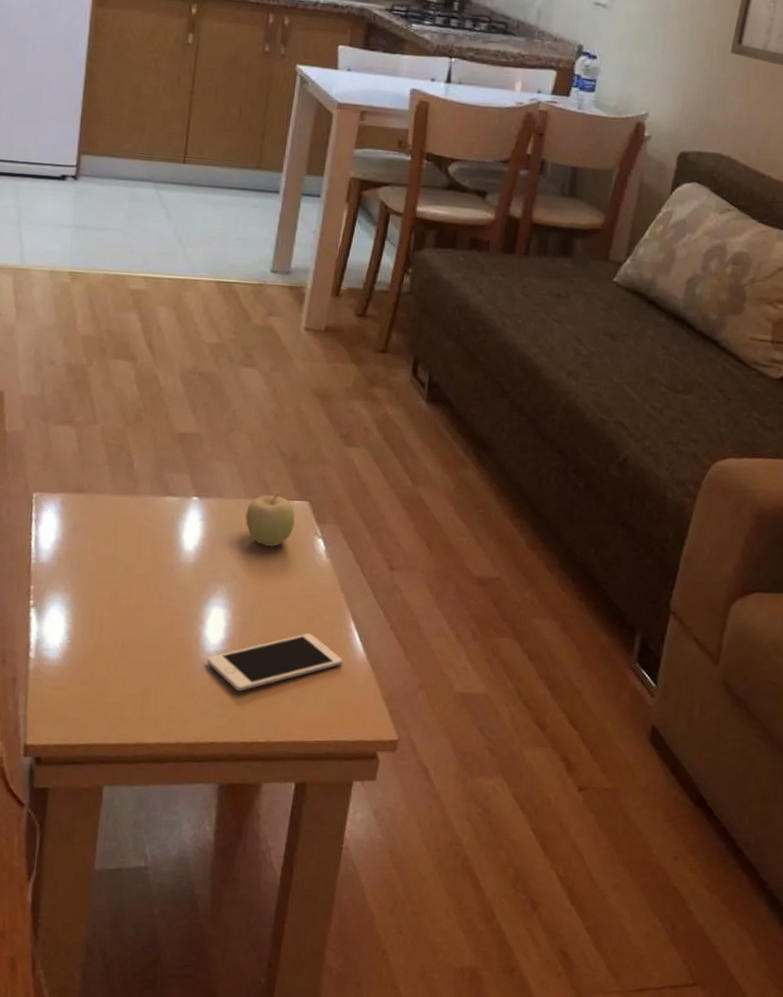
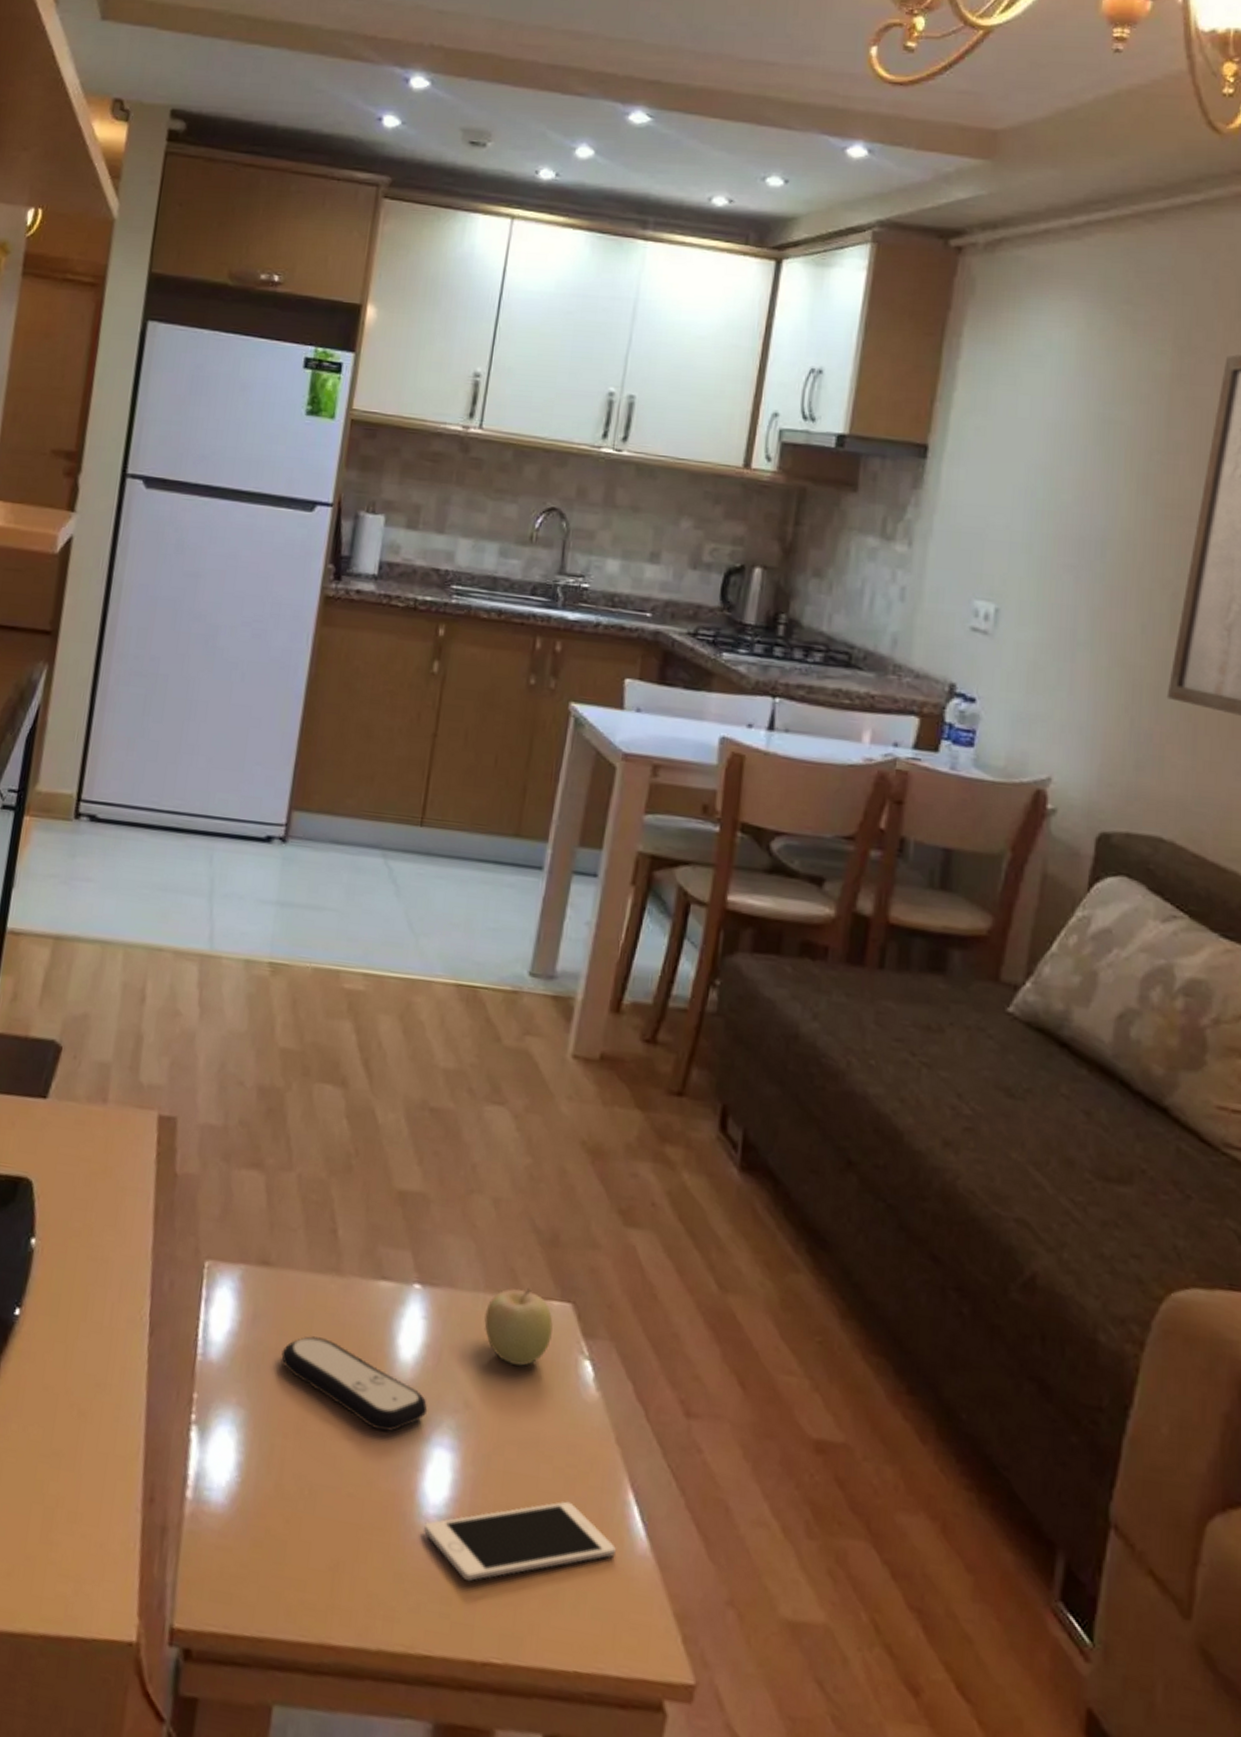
remote control: none [96,539,207,600] -> present [281,1336,428,1432]

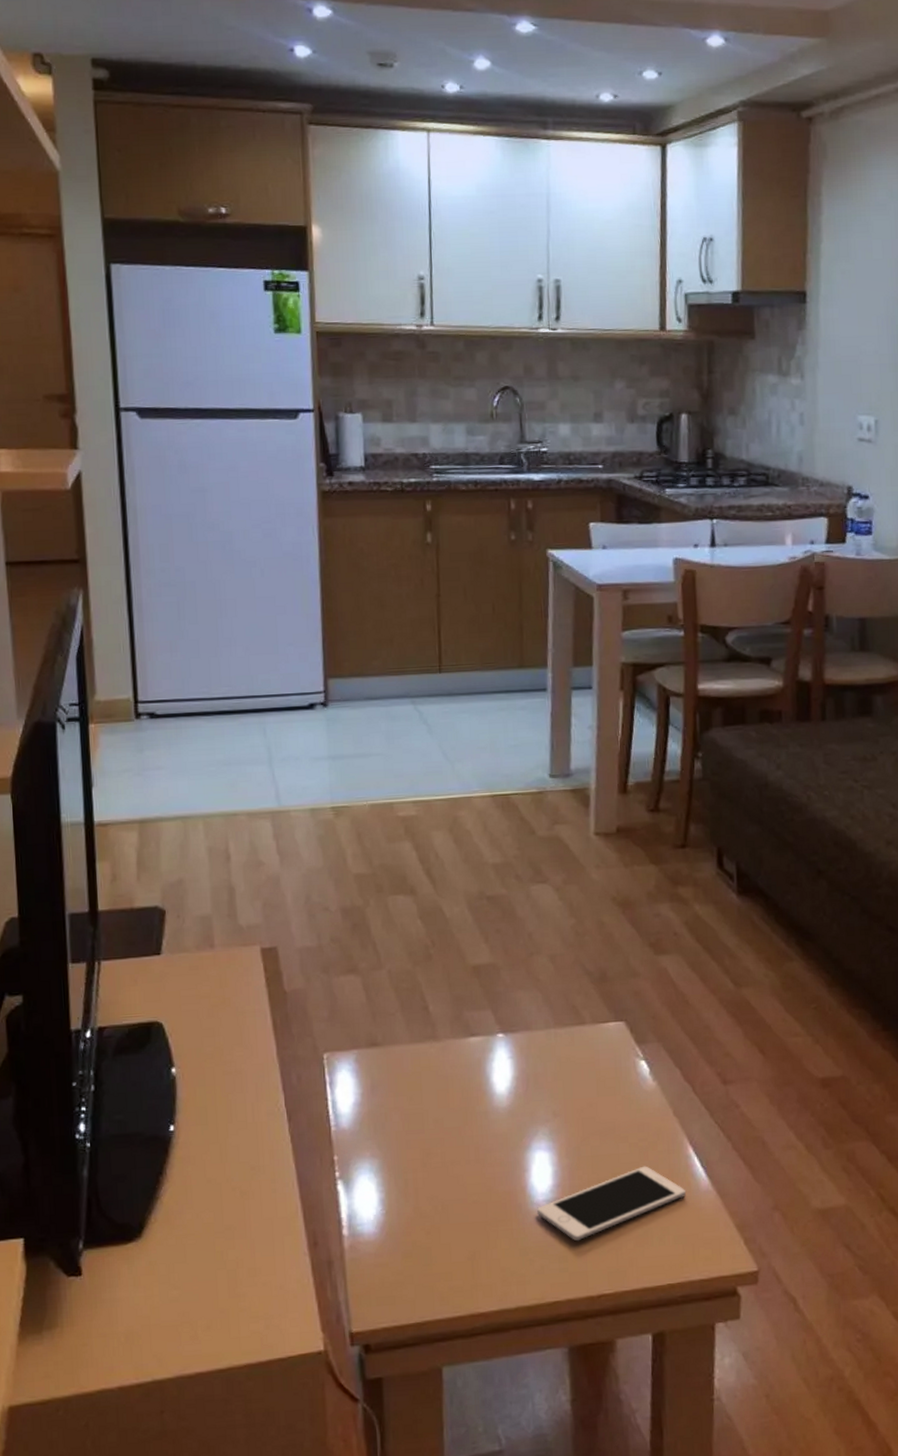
remote control: present [281,1336,428,1432] -> none [400,1091,525,1150]
fruit: present [484,1287,553,1366] -> none [558,1016,613,1077]

